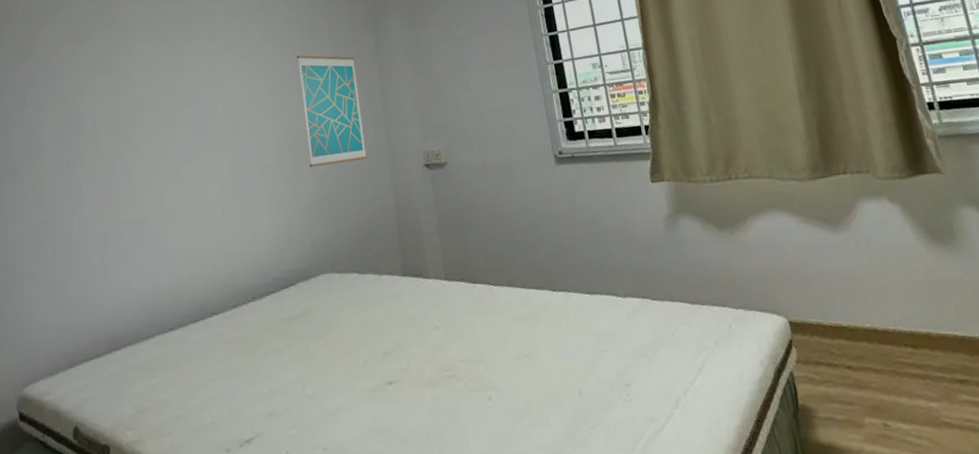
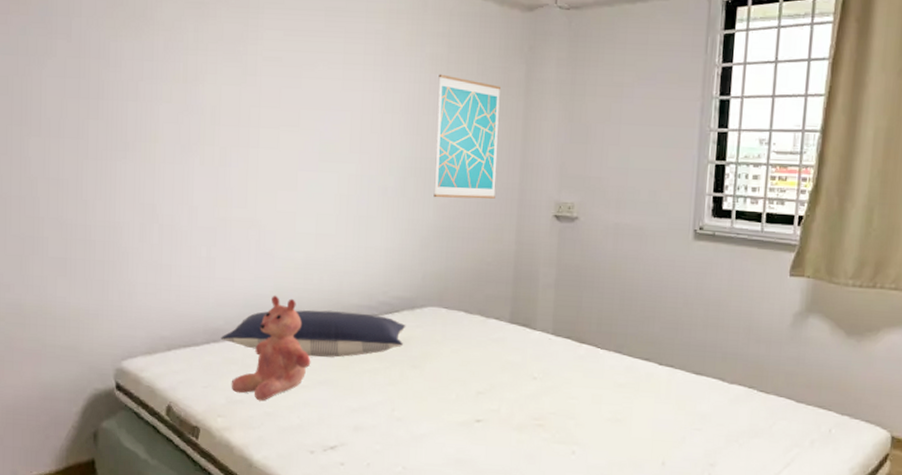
pillow: none [122,292,304,350] -> present [220,310,406,358]
teddy bear: none [137,290,215,405] -> present [231,295,311,401]

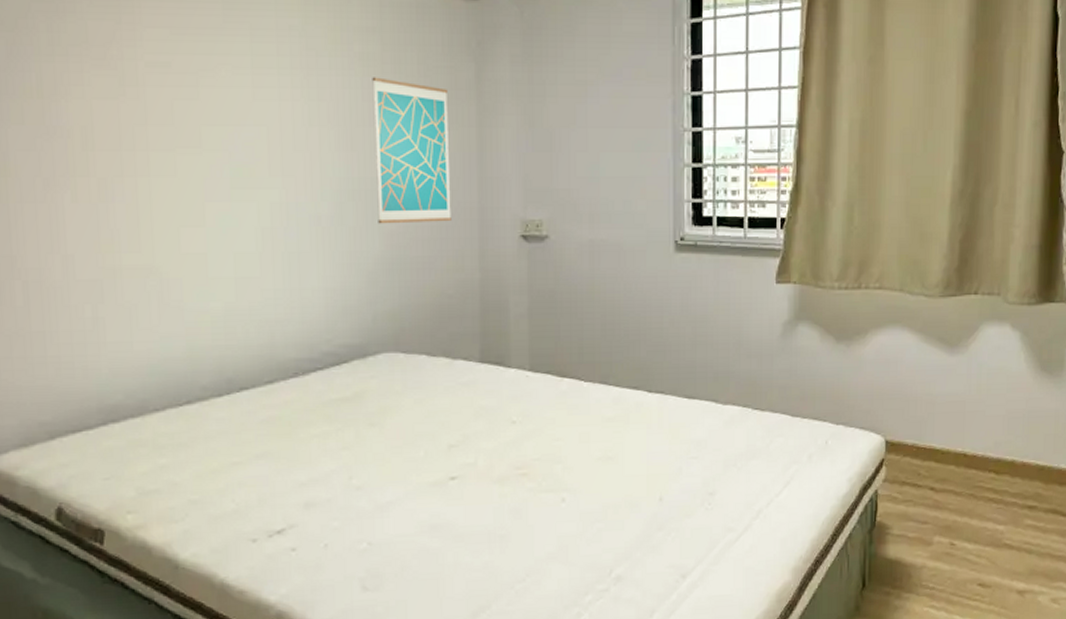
pillow: present [220,310,406,358] -> none [121,368,358,427]
teddy bear: present [231,295,311,401] -> none [140,356,243,488]

